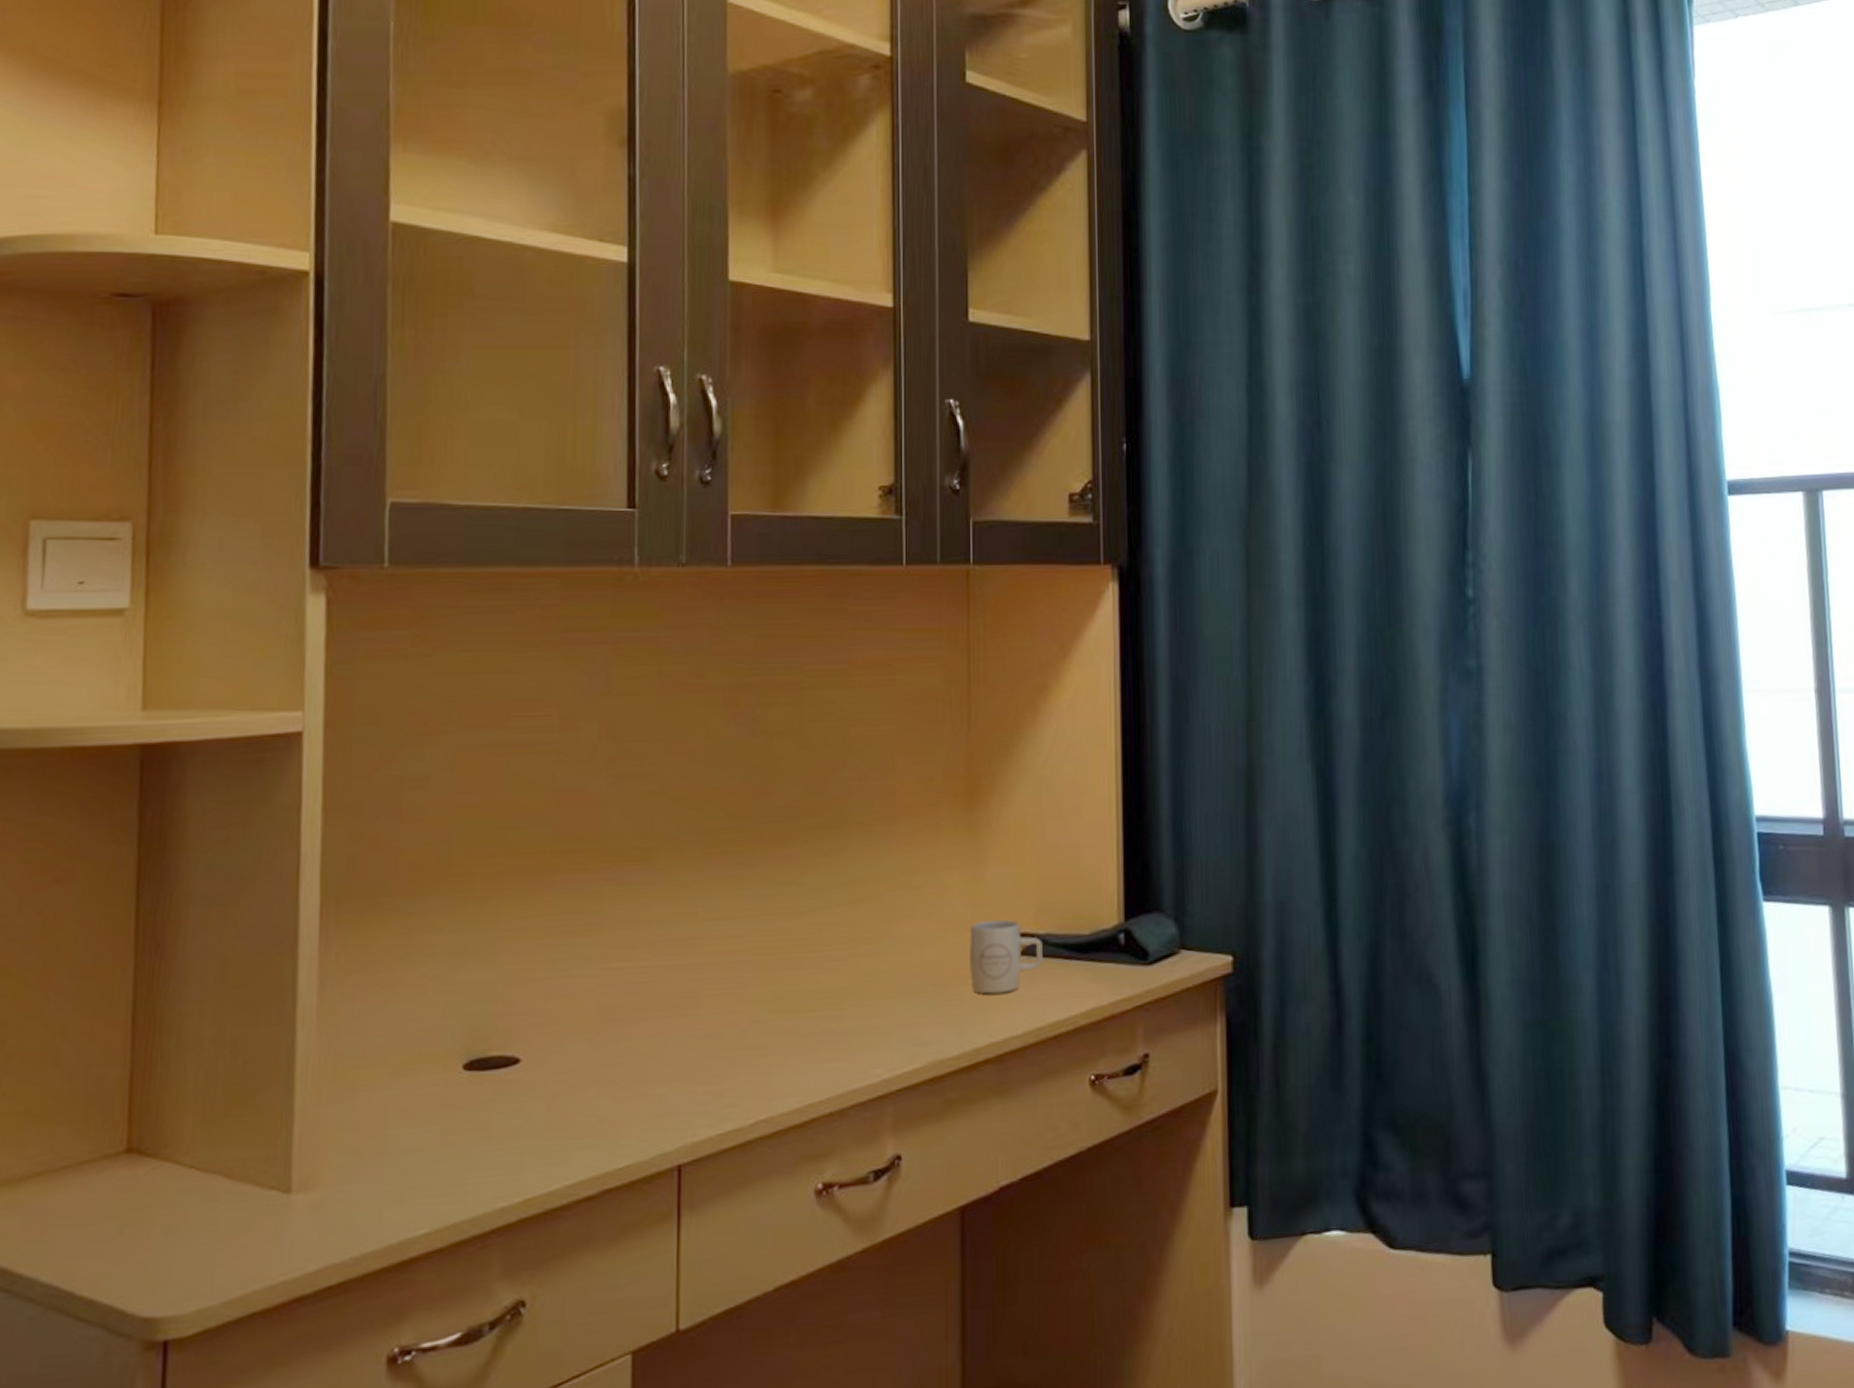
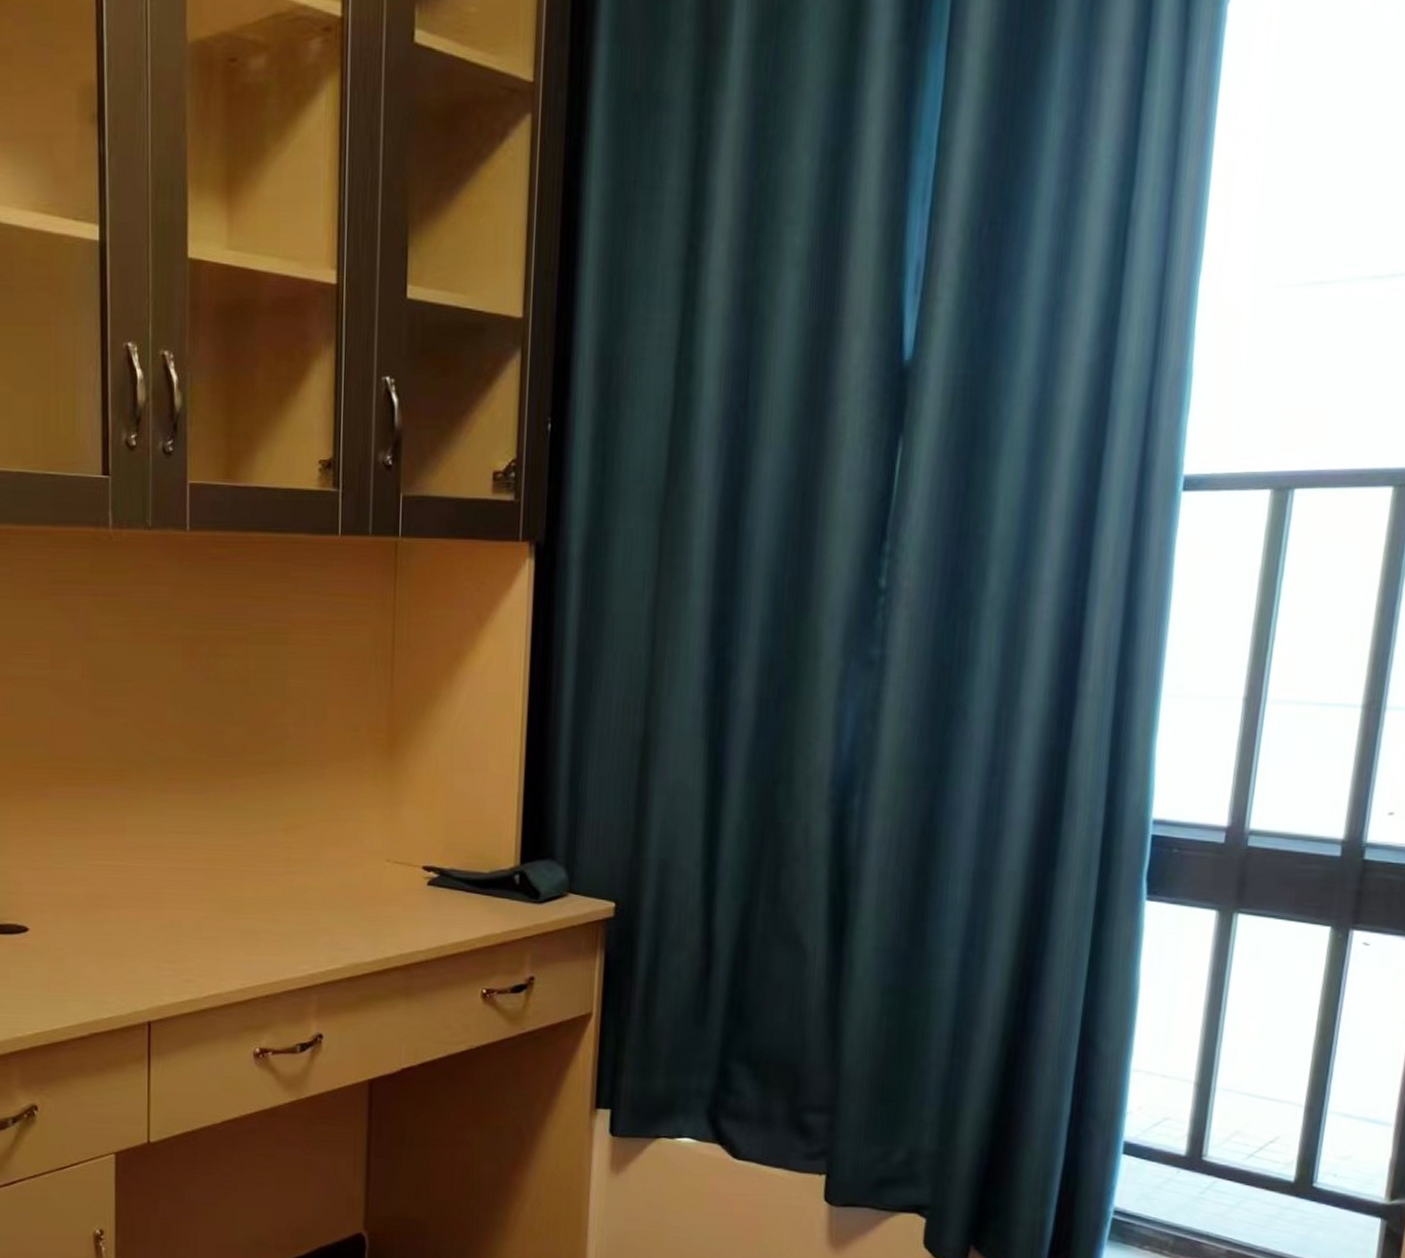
mug: present [970,919,1043,995] -> none [384,853,447,915]

